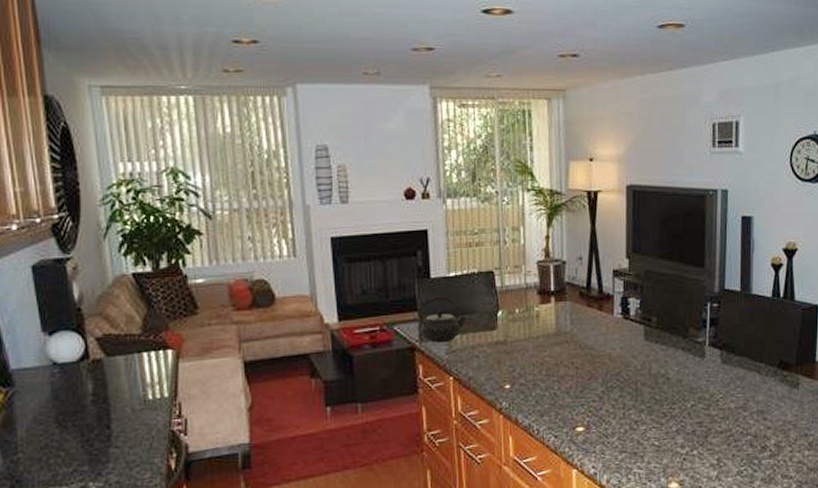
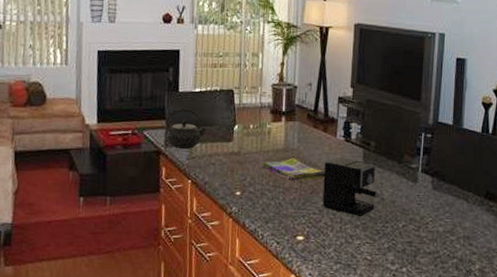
dish towel: none [532,342,603,368] -> present [262,158,325,181]
coffee maker: none [602,336,663,400] -> present [322,157,379,216]

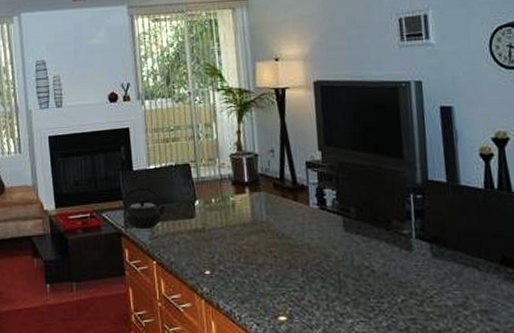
dish towel: present [262,158,325,181] -> none [229,231,302,256]
coffee maker: present [322,157,379,216] -> none [299,227,368,292]

